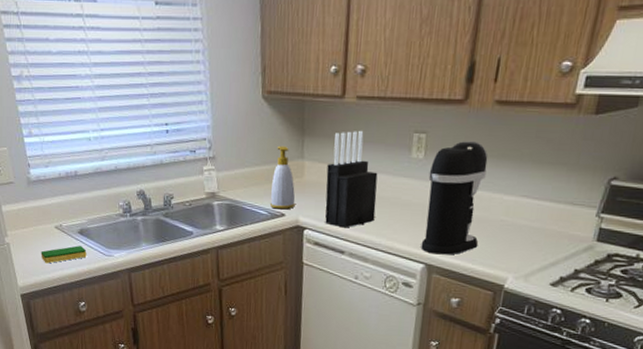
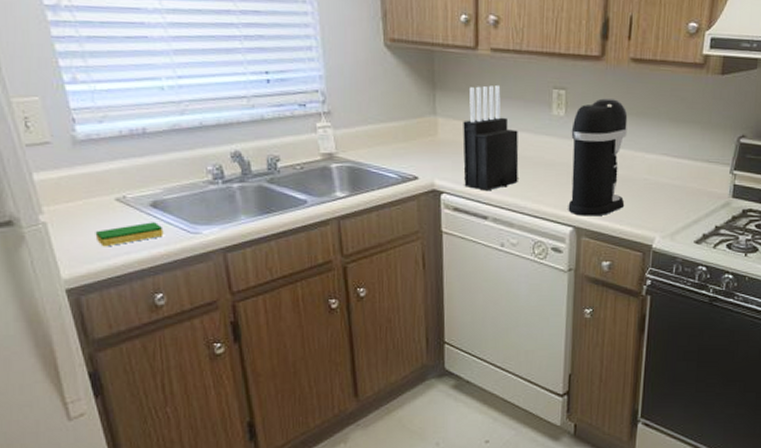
soap bottle: present [270,145,295,210] -> none [401,100,429,172]

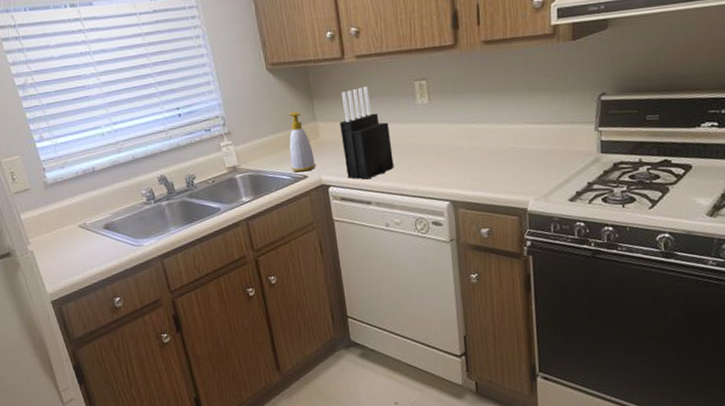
dish sponge: present [95,222,164,247] -> none [67,241,116,265]
soap bottle: none [401,100,429,172] -> present [289,111,316,172]
coffee maker: present [568,97,628,217] -> none [436,80,495,190]

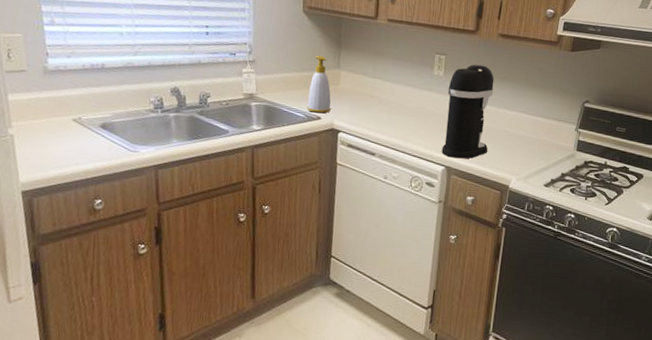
knife block: present [340,87,394,180] -> none [358,48,405,133]
coffee maker: none [436,80,495,190] -> present [441,64,495,159]

